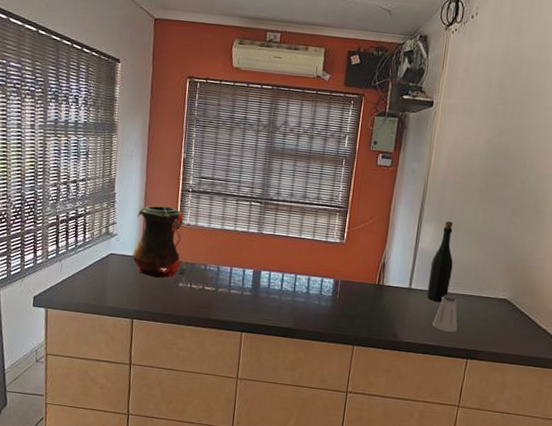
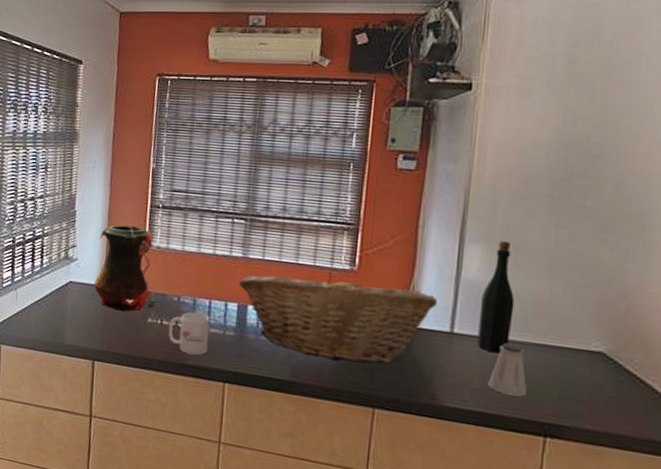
mug: none [197,277,231,312] -> present [168,312,210,355]
fruit basket: none [254,245,401,313] -> present [238,273,437,364]

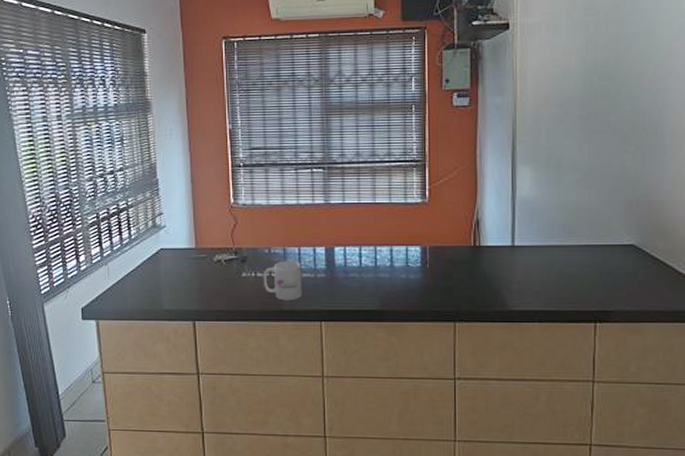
vase: present [94,225,153,312] -> none [186,186,240,271]
fruit basket: present [238,273,437,364] -> none [323,208,498,286]
bottle: present [477,241,515,354] -> none [534,161,561,258]
saltshaker: present [488,342,527,397] -> none [546,247,577,292]

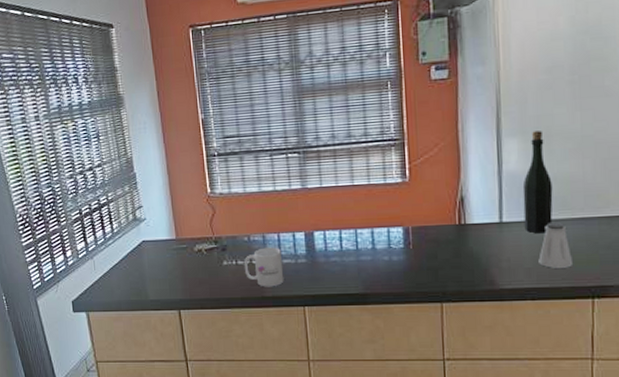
bottle: none [534,161,561,258] -> present [522,131,553,234]
saltshaker: none [546,247,577,292] -> present [538,221,572,268]

